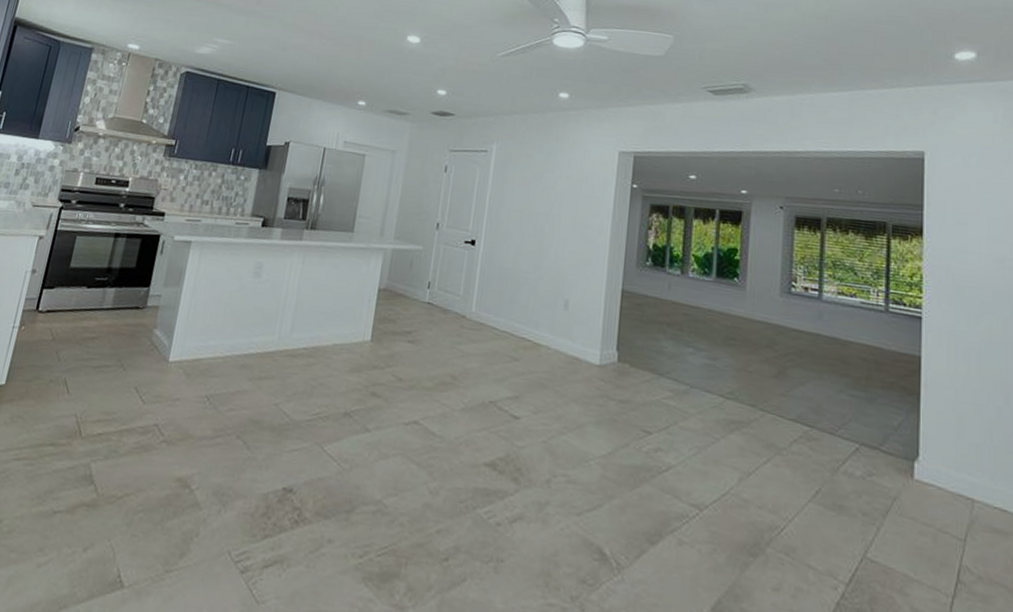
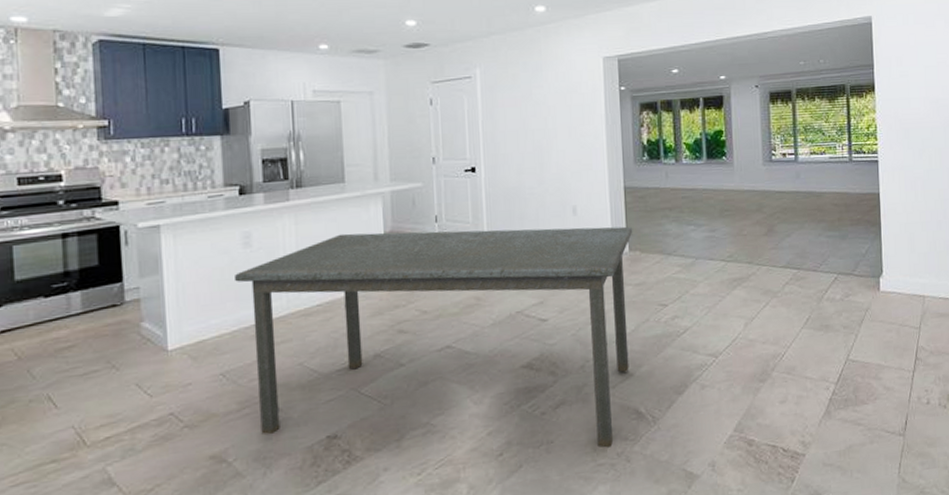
dining table: none [226,281,625,587] -> present [235,226,633,448]

